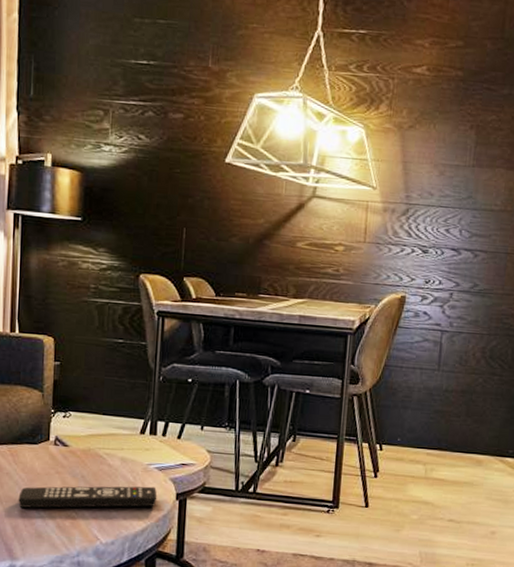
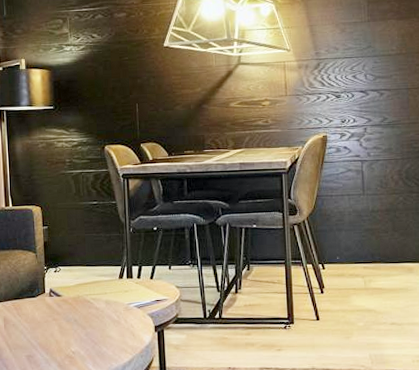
remote control: present [18,486,157,508] -> none [24,322,139,352]

